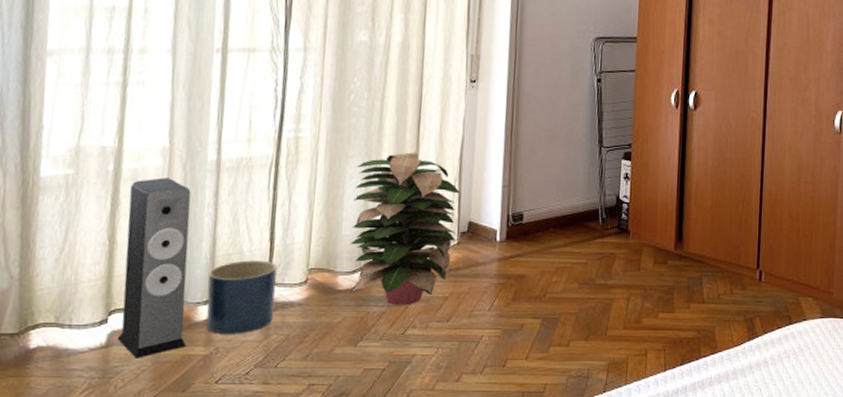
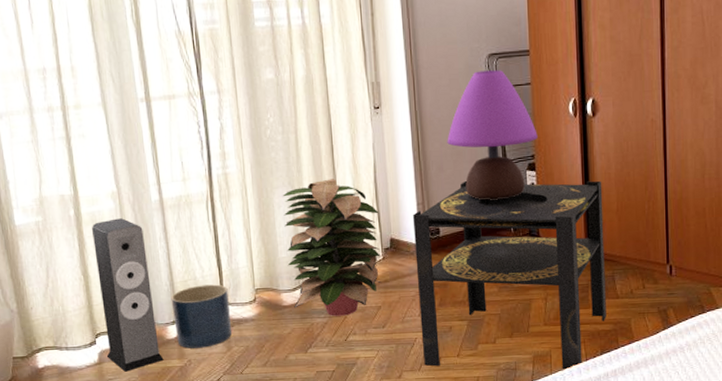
side table: none [488,166,698,382] -> present [412,181,606,371]
table lamp: none [542,53,637,188] -> present [447,70,538,201]

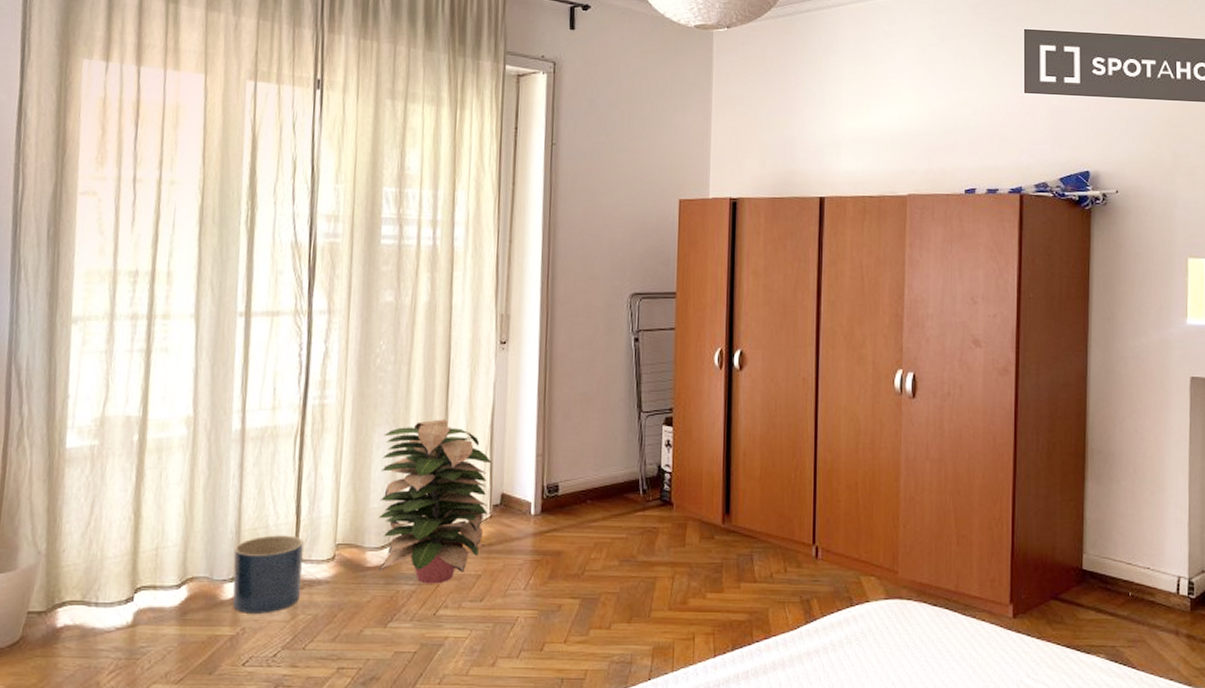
speaker: present [92,218,164,372] -> none [143,448,216,639]
side table: present [412,181,606,371] -> none [524,433,746,669]
table lamp: present [447,70,538,201] -> none [577,311,678,457]

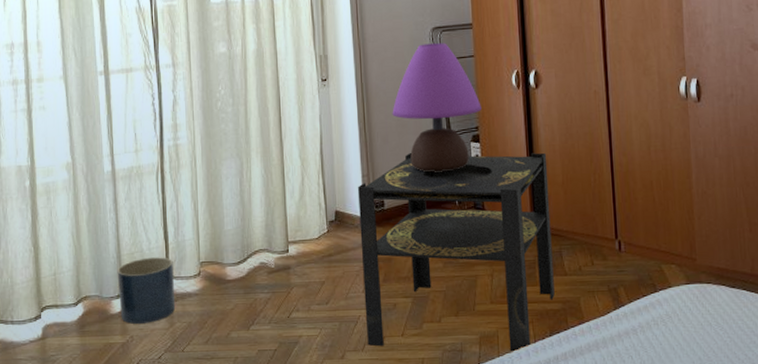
decorative plant: present [378,419,492,584] -> none [230,150,326,292]
side table: none [524,433,746,669] -> present [357,152,555,353]
table lamp: none [577,311,678,457] -> present [392,43,482,173]

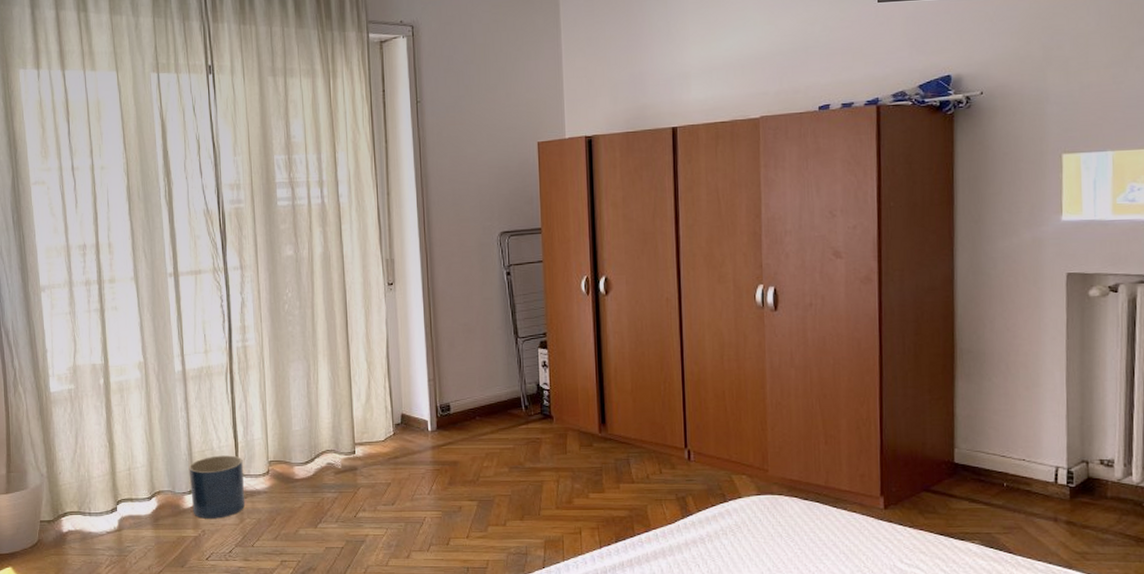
side table: present [357,152,555,353] -> none [423,358,621,558]
table lamp: present [392,43,482,173] -> none [459,248,550,378]

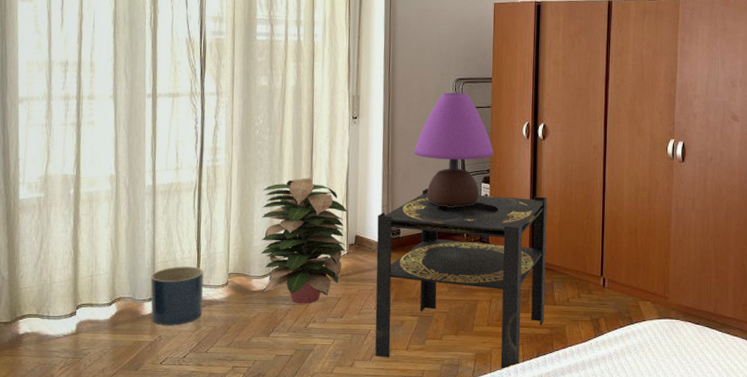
decorative plant: none [297,353,392,492] -> present [260,178,348,304]
side table: none [423,358,621,558] -> present [375,189,548,370]
table lamp: none [459,248,550,378] -> present [414,92,494,208]

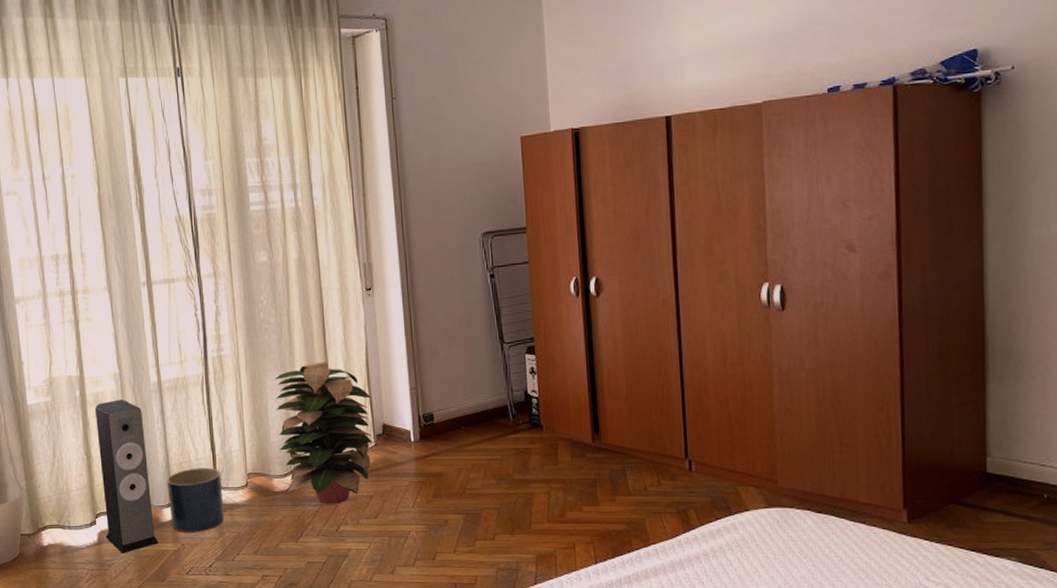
speaker: none [84,199,137,343] -> present [95,399,159,553]
side table: present [375,189,548,370] -> none [405,365,618,574]
table lamp: present [414,92,494,208] -> none [440,249,537,386]

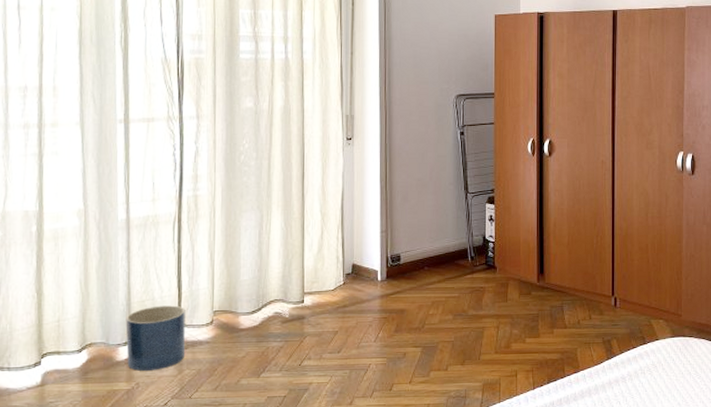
speaker: present [95,399,159,553] -> none [50,236,111,395]
decorative plant: present [274,362,374,505] -> none [248,204,343,340]

